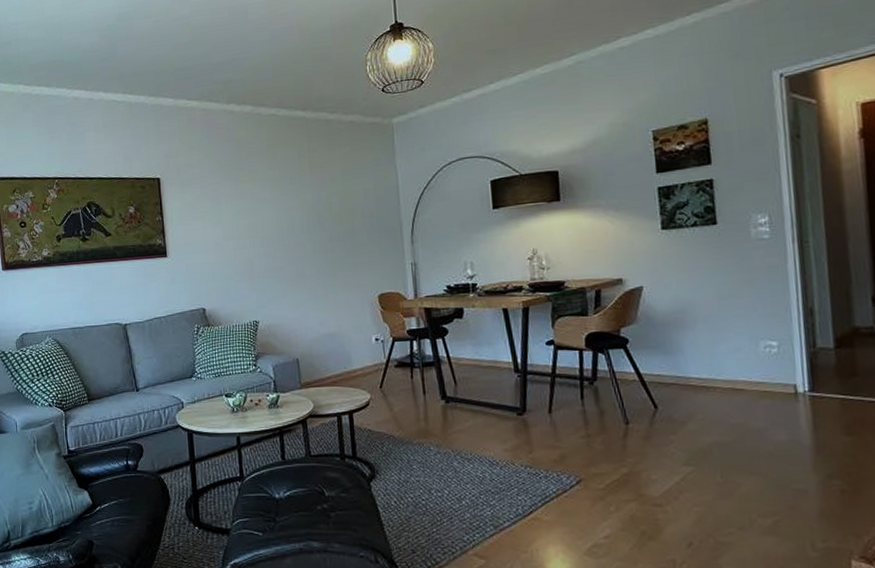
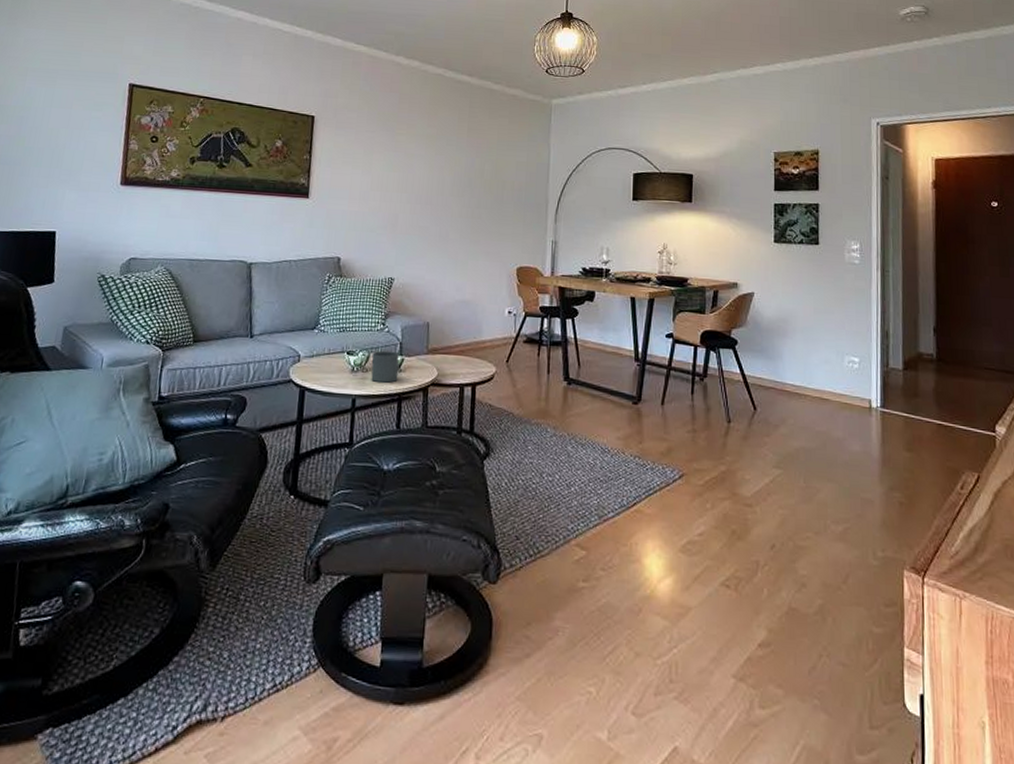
cup: none [248,389,277,419] -> present [371,351,399,383]

